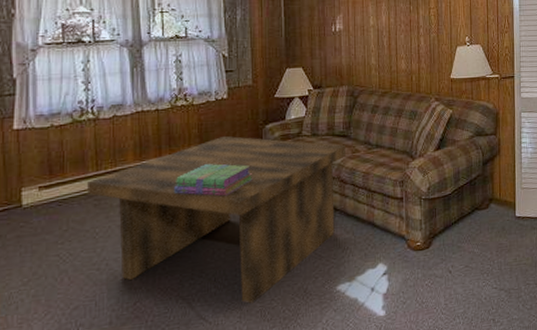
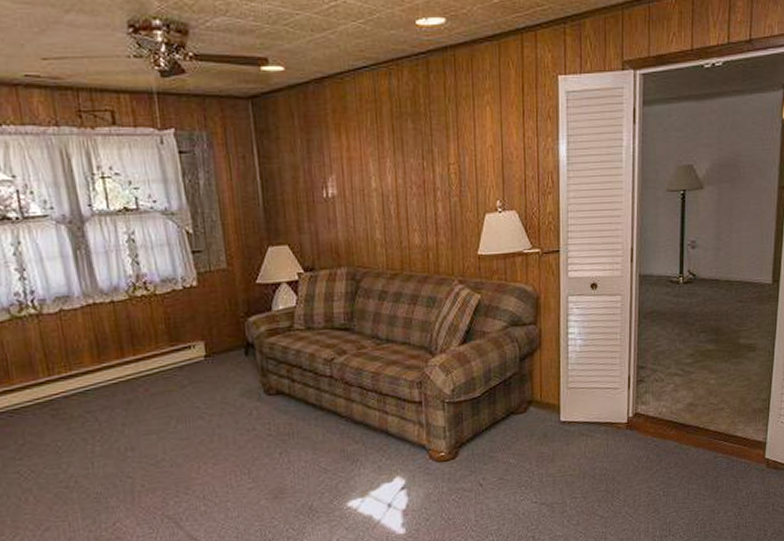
coffee table: present [87,136,346,303] -> none [40,332,349,522]
stack of books: present [173,163,253,196] -> none [143,365,238,403]

